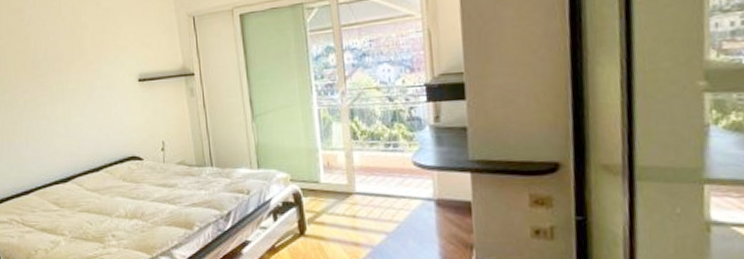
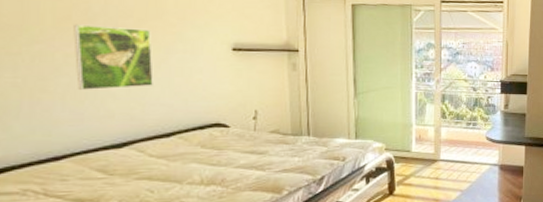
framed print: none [28,69,83,131] -> present [73,24,154,90]

